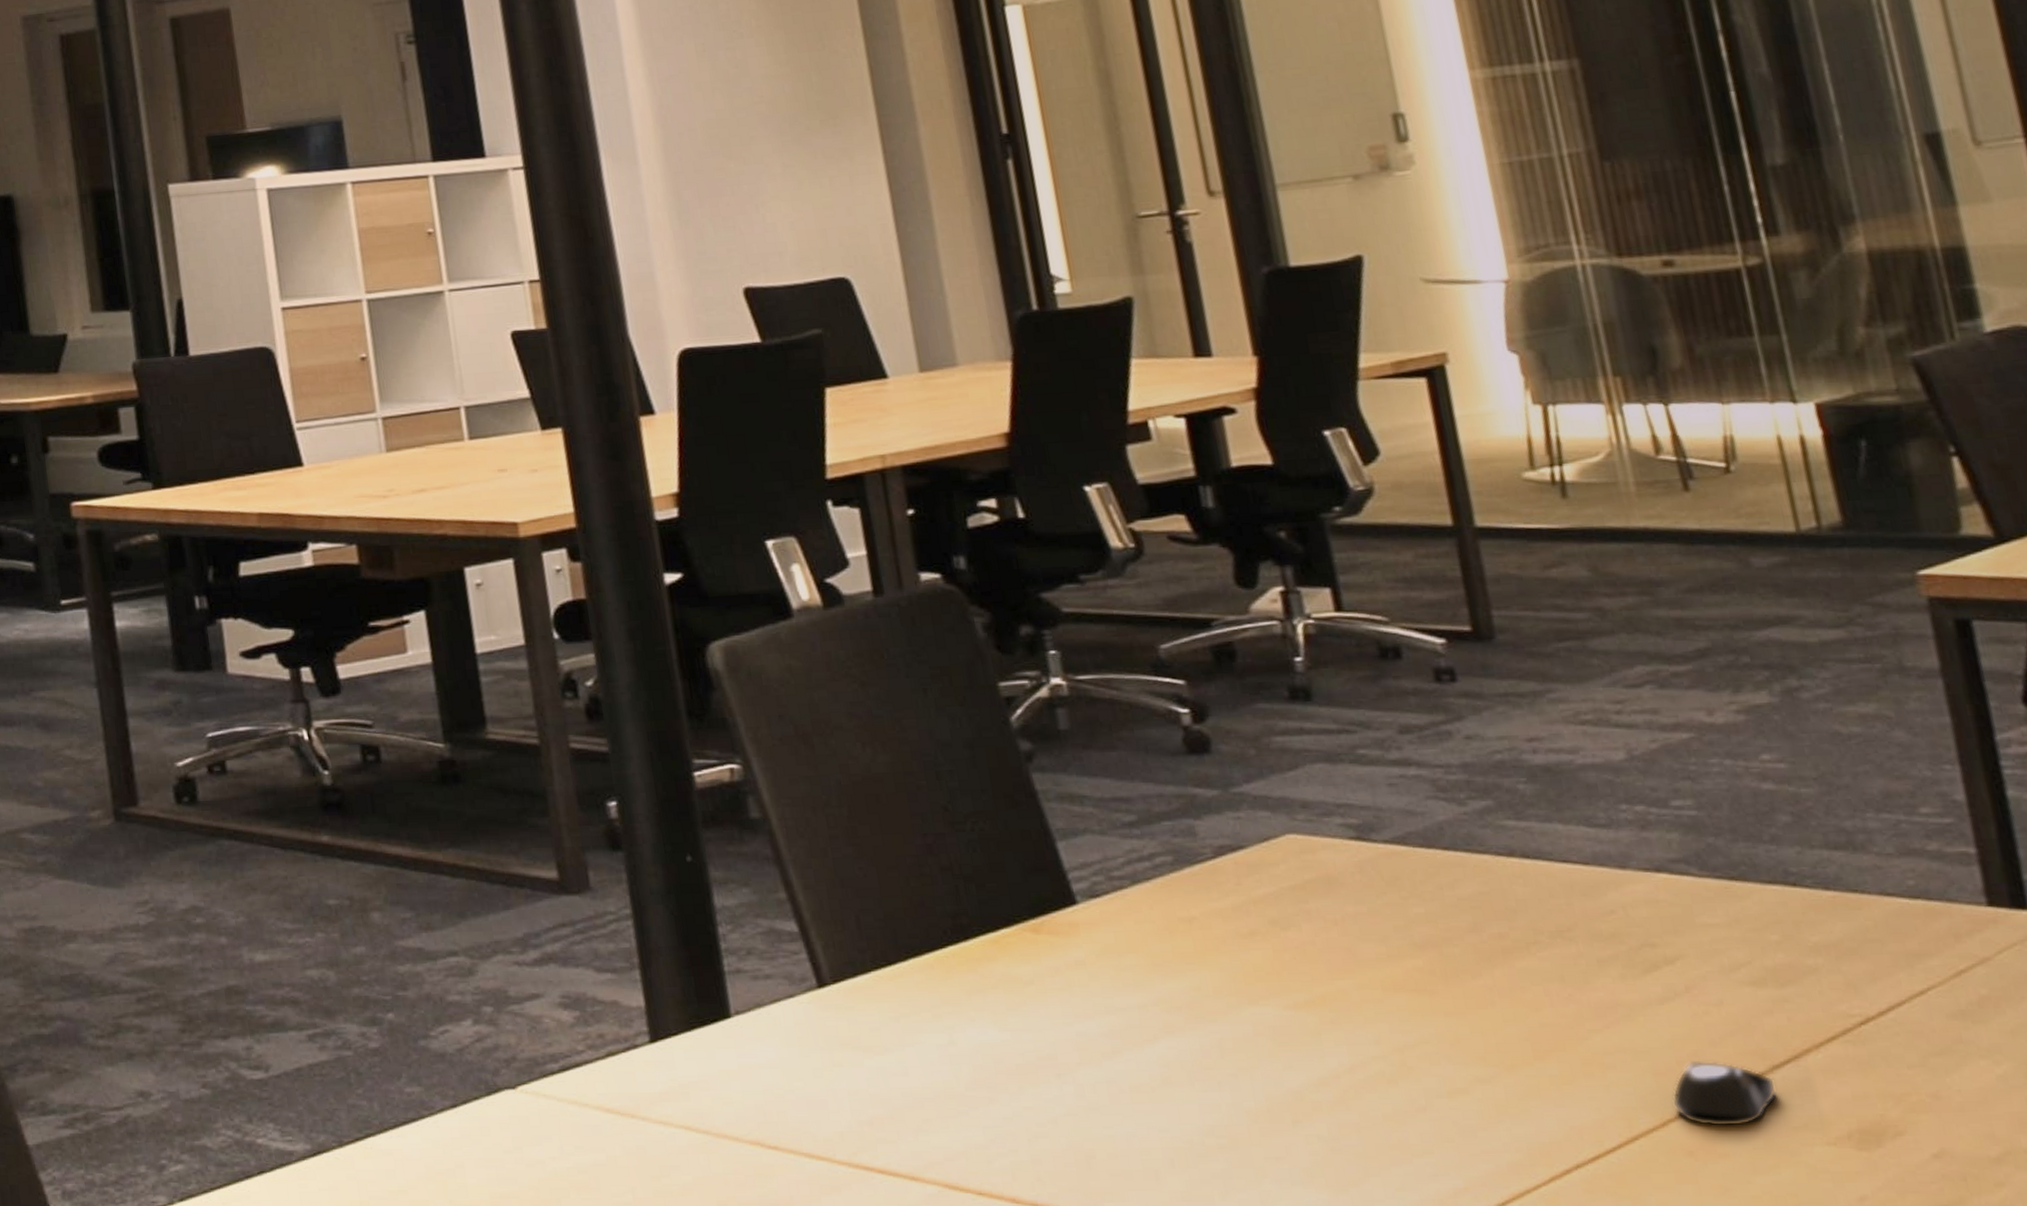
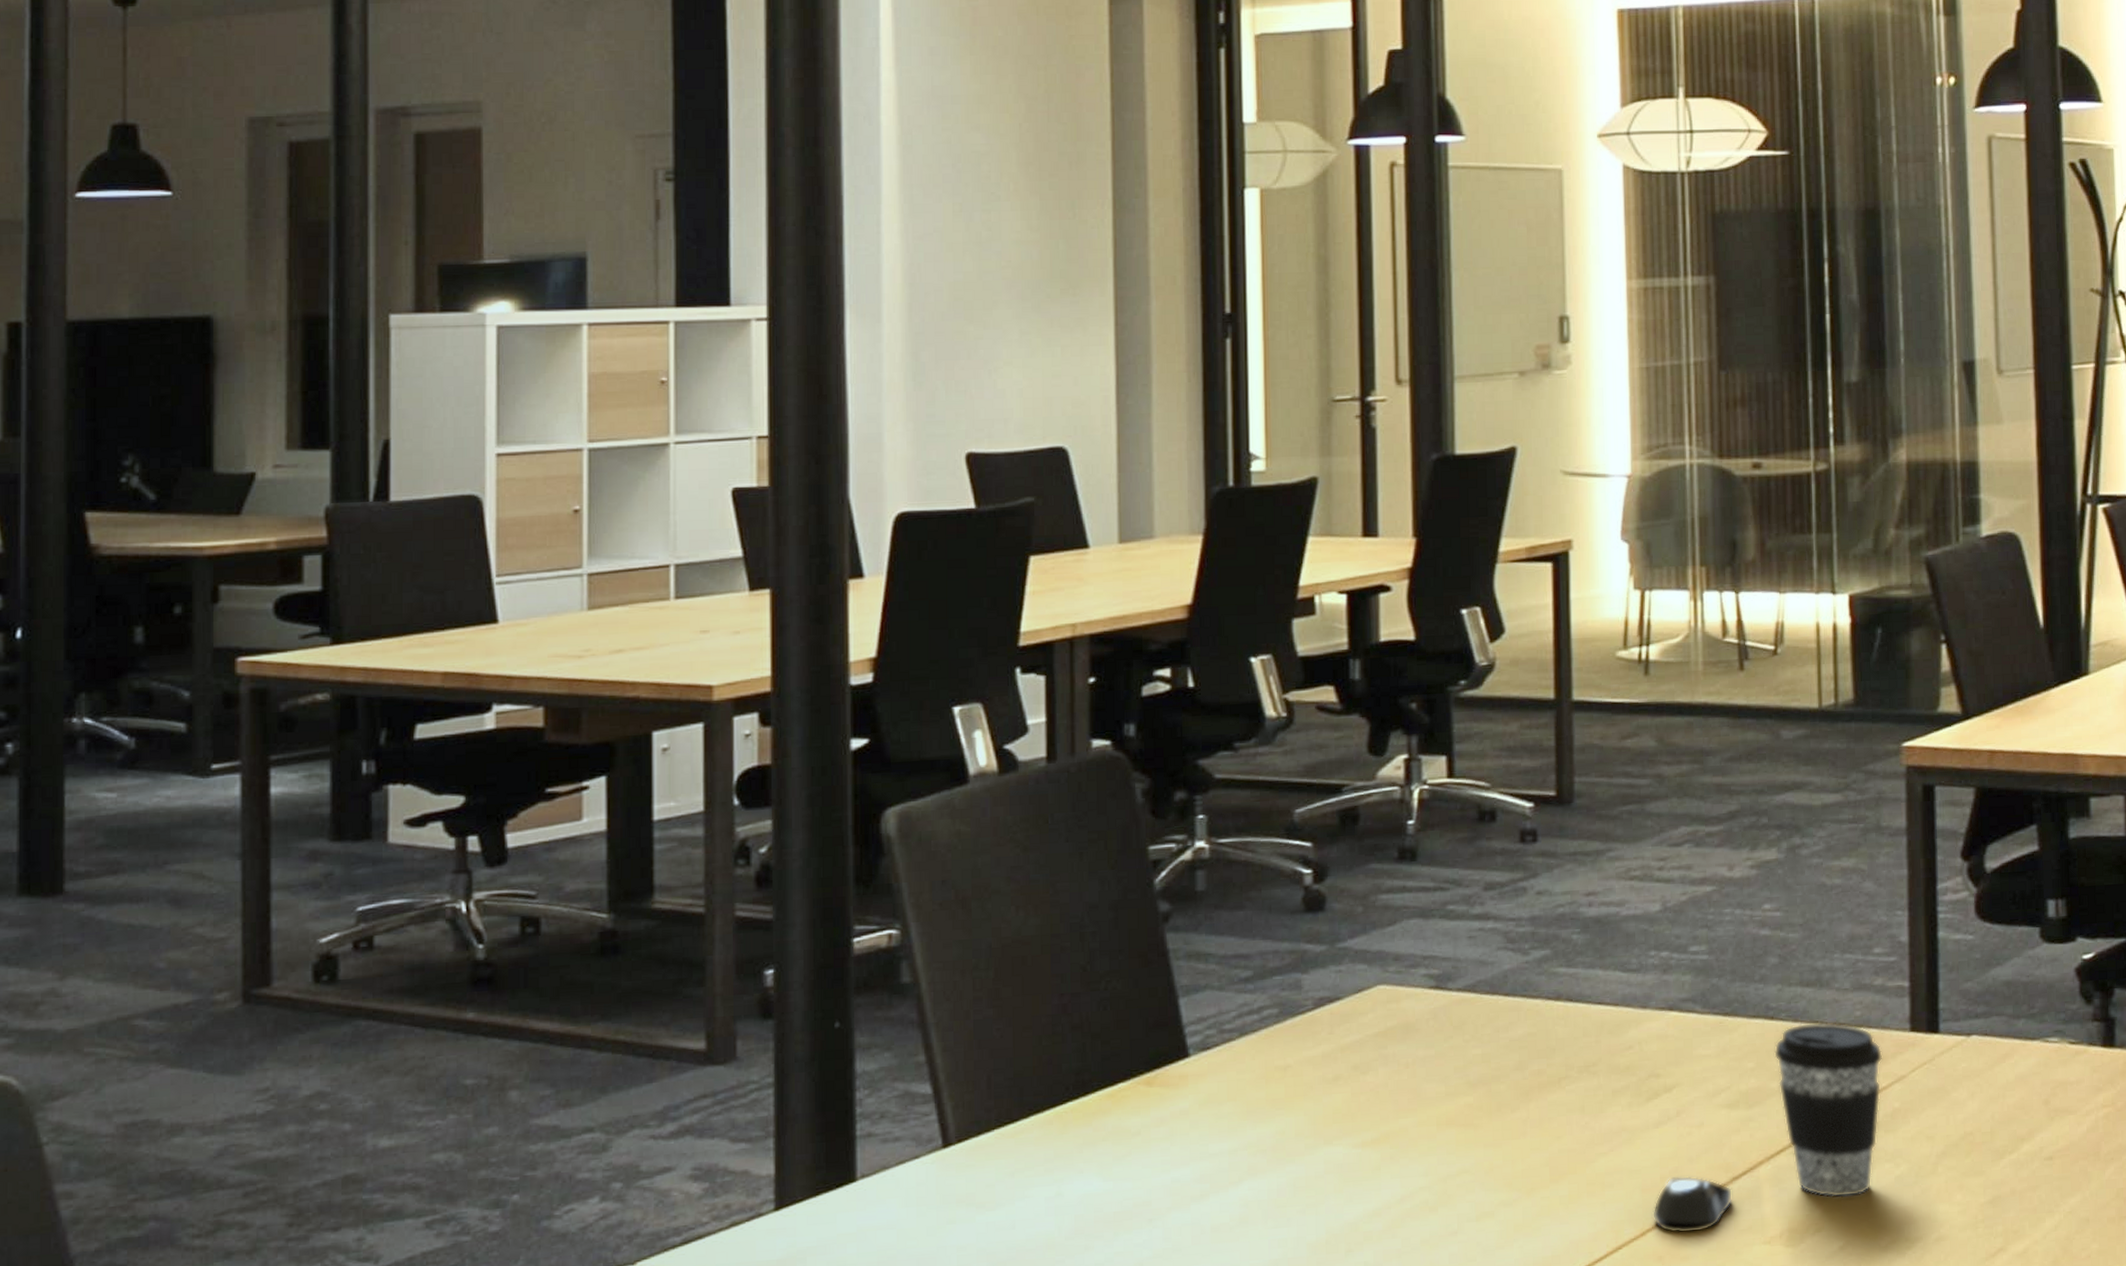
coffee cup: none [1803,891,1965,1097] -> present [1774,1022,1883,1198]

